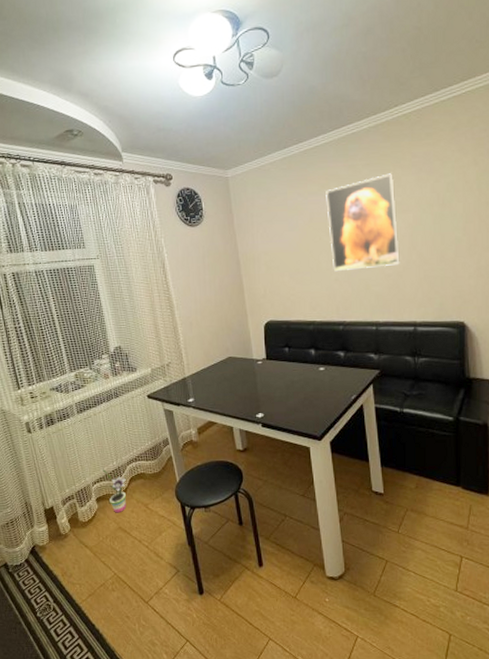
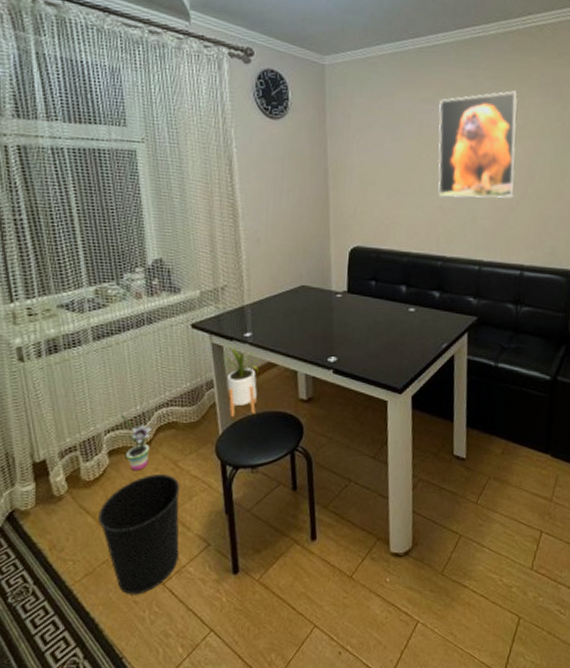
wastebasket: none [94,515,157,611] -> present [98,474,181,595]
house plant: none [174,411,204,468] -> present [223,347,261,418]

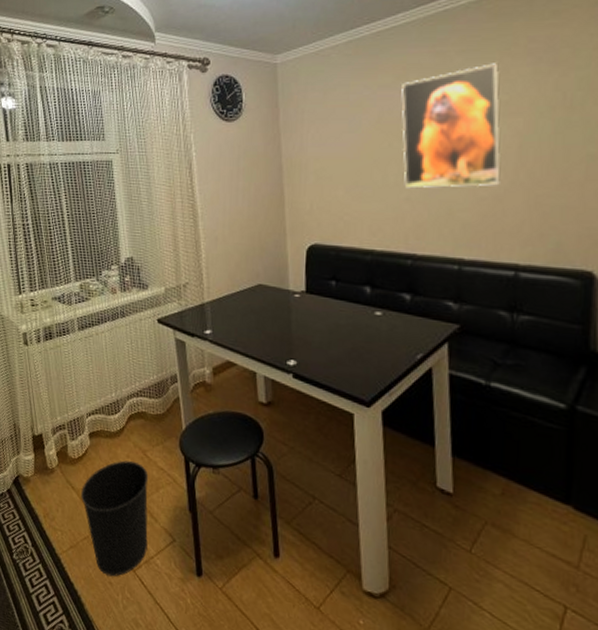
potted plant: present [120,415,152,471] -> none [98,400,124,456]
house plant: present [223,347,261,418] -> none [185,343,220,415]

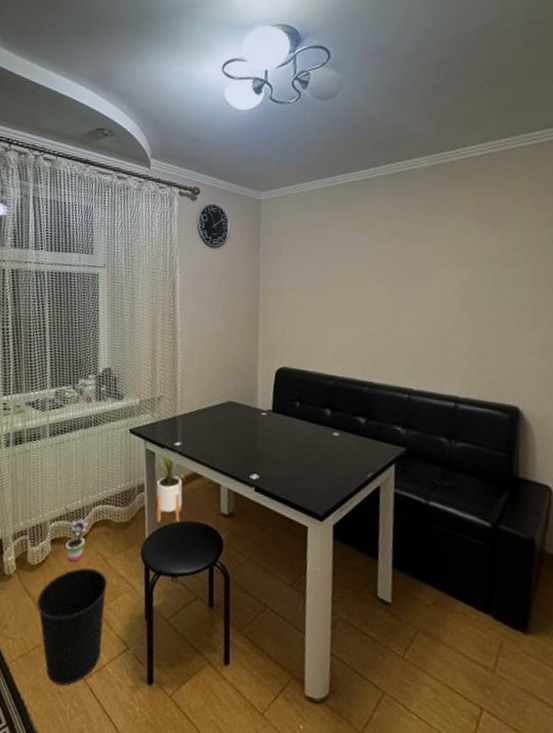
potted plant: none [98,400,124,456] -> present [64,506,89,563]
house plant: none [185,343,220,415] -> present [154,454,188,524]
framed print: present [401,63,502,189] -> none [366,220,452,327]

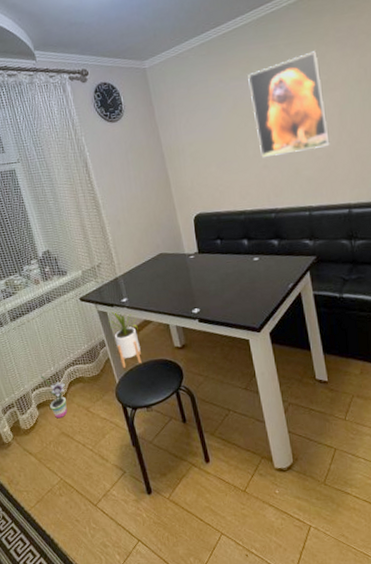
wastebasket: present [37,567,108,686] -> none [38,419,104,516]
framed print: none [366,220,452,327] -> present [248,51,330,158]

